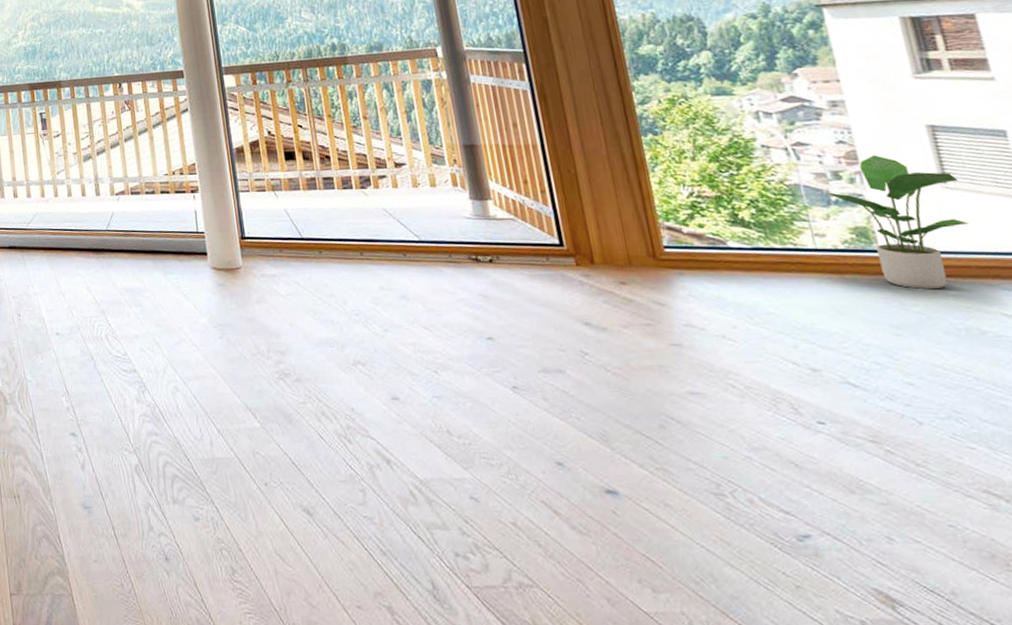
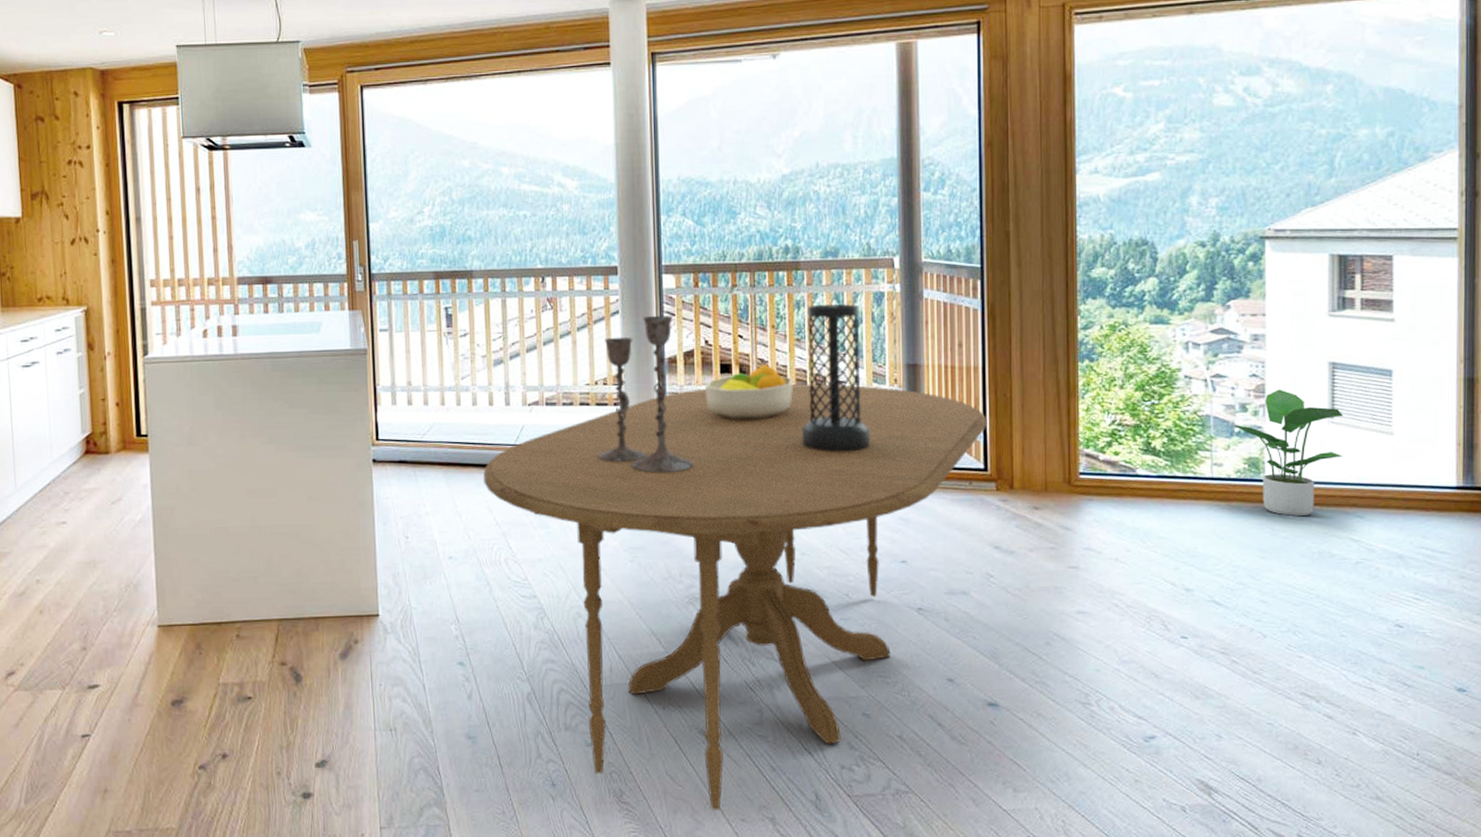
dining table: none [80,166,556,595] -> present [482,384,987,810]
candlestick: none [177,110,269,254] -> present [598,315,693,474]
fruit bowl: none [272,150,356,202] -> present [704,363,793,419]
vase: none [359,91,438,231] -> present [802,303,870,452]

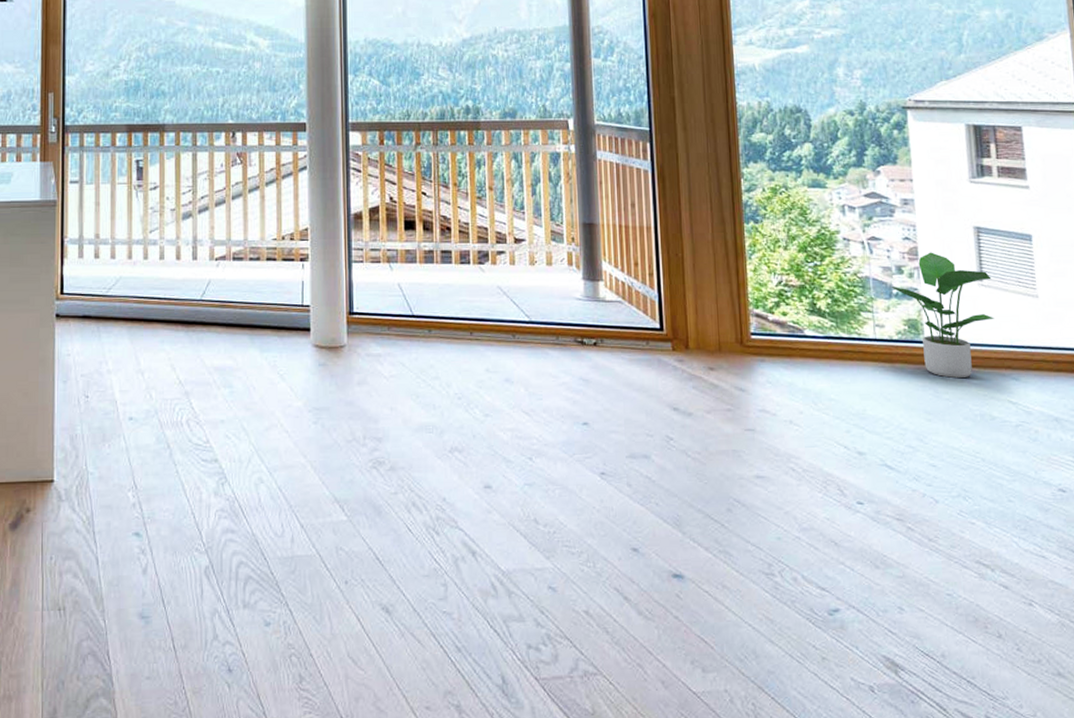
dining table: present [482,384,987,810] -> none [167,241,661,697]
candlestick: present [598,315,693,474] -> none [283,171,378,331]
fruit bowl: present [704,363,793,419] -> none [389,221,475,276]
vase: present [802,303,870,452] -> none [484,163,549,311]

